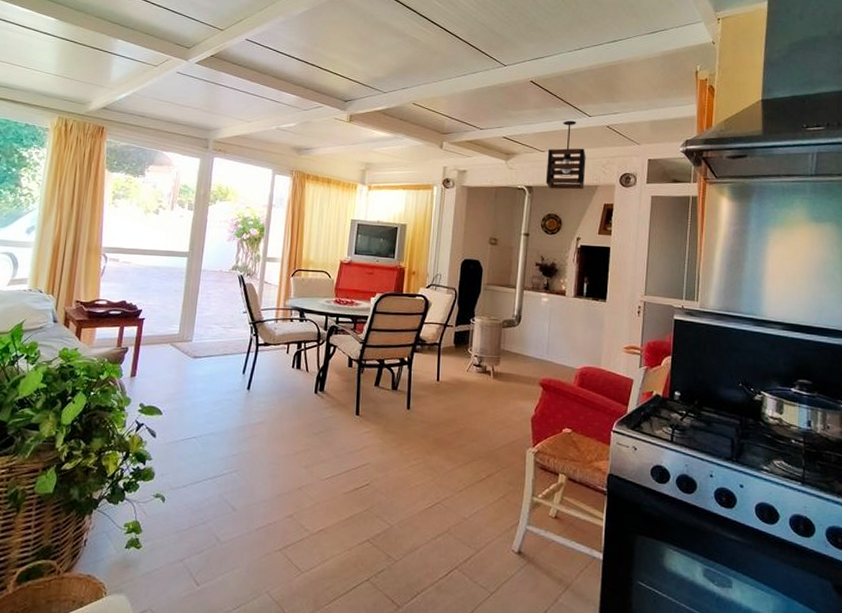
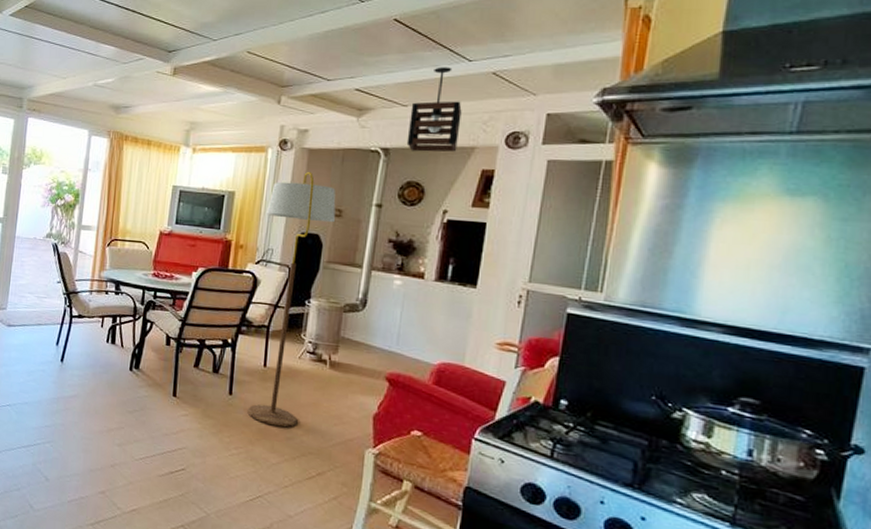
floor lamp: none [424,206,492,436] -> present [247,171,336,428]

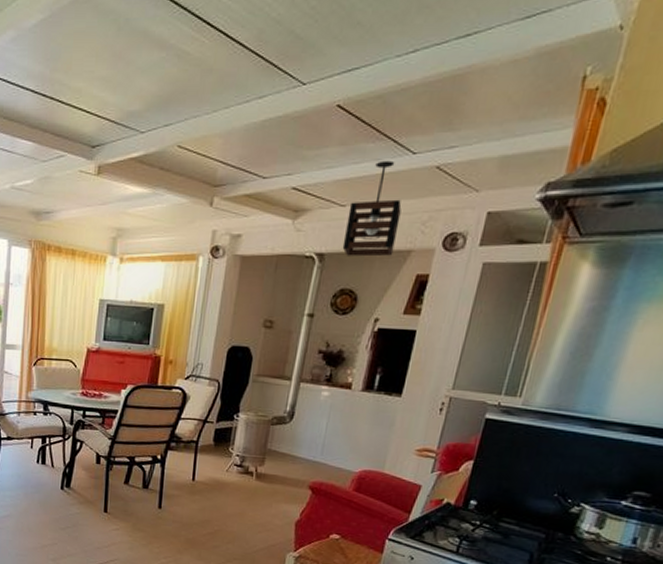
floor lamp: present [247,171,336,428] -> none [176,280,268,537]

